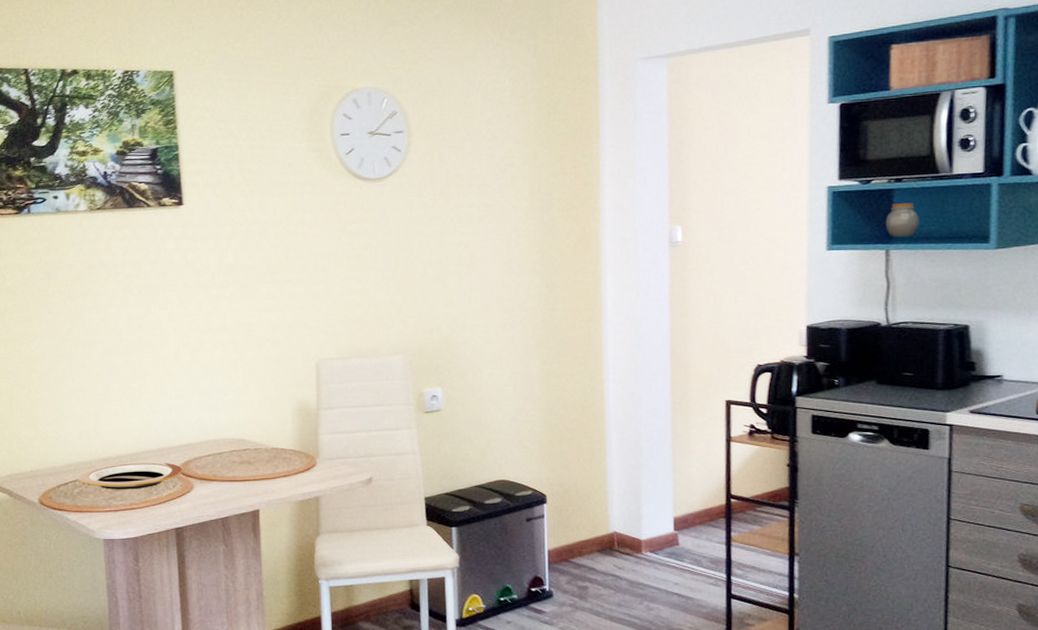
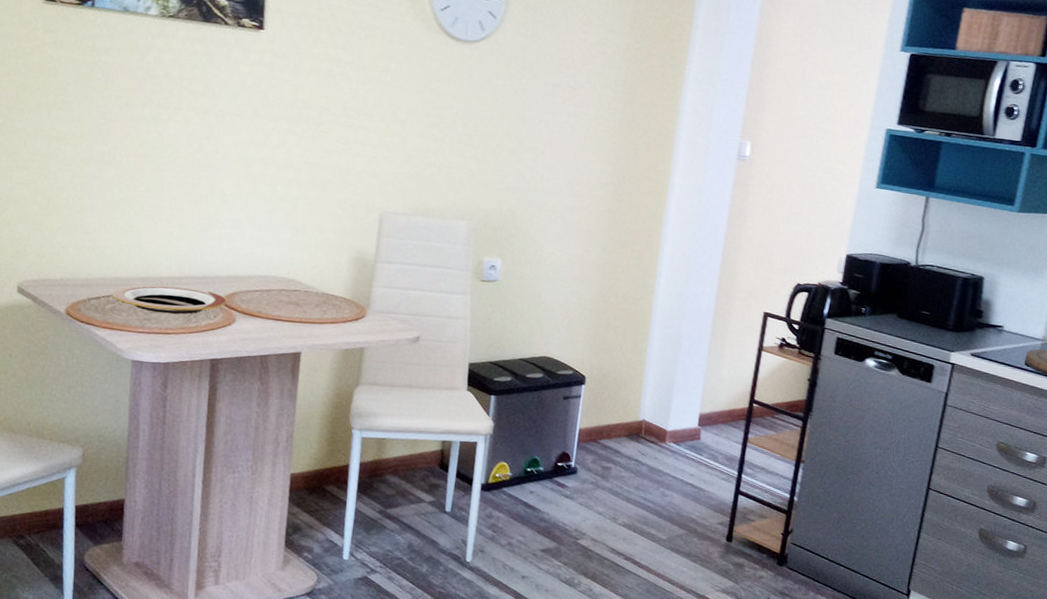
jar: present [885,202,920,238] -> none [929,155,960,189]

